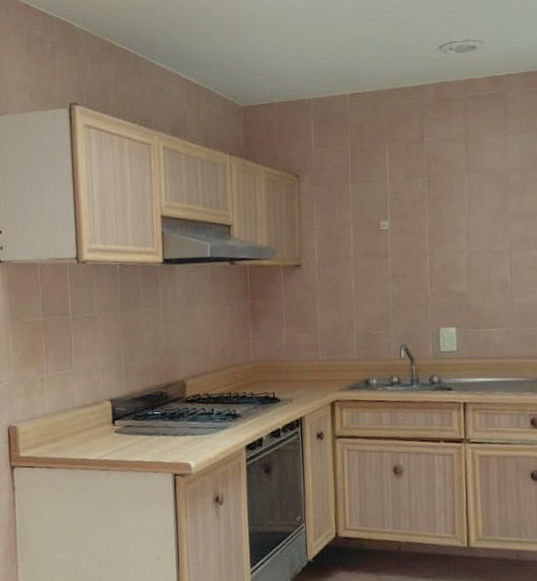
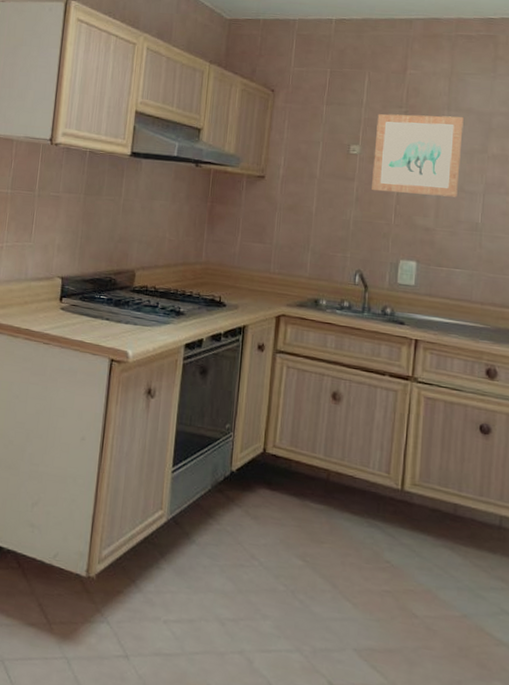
wall art: none [402,179,486,264] -> present [372,113,464,198]

